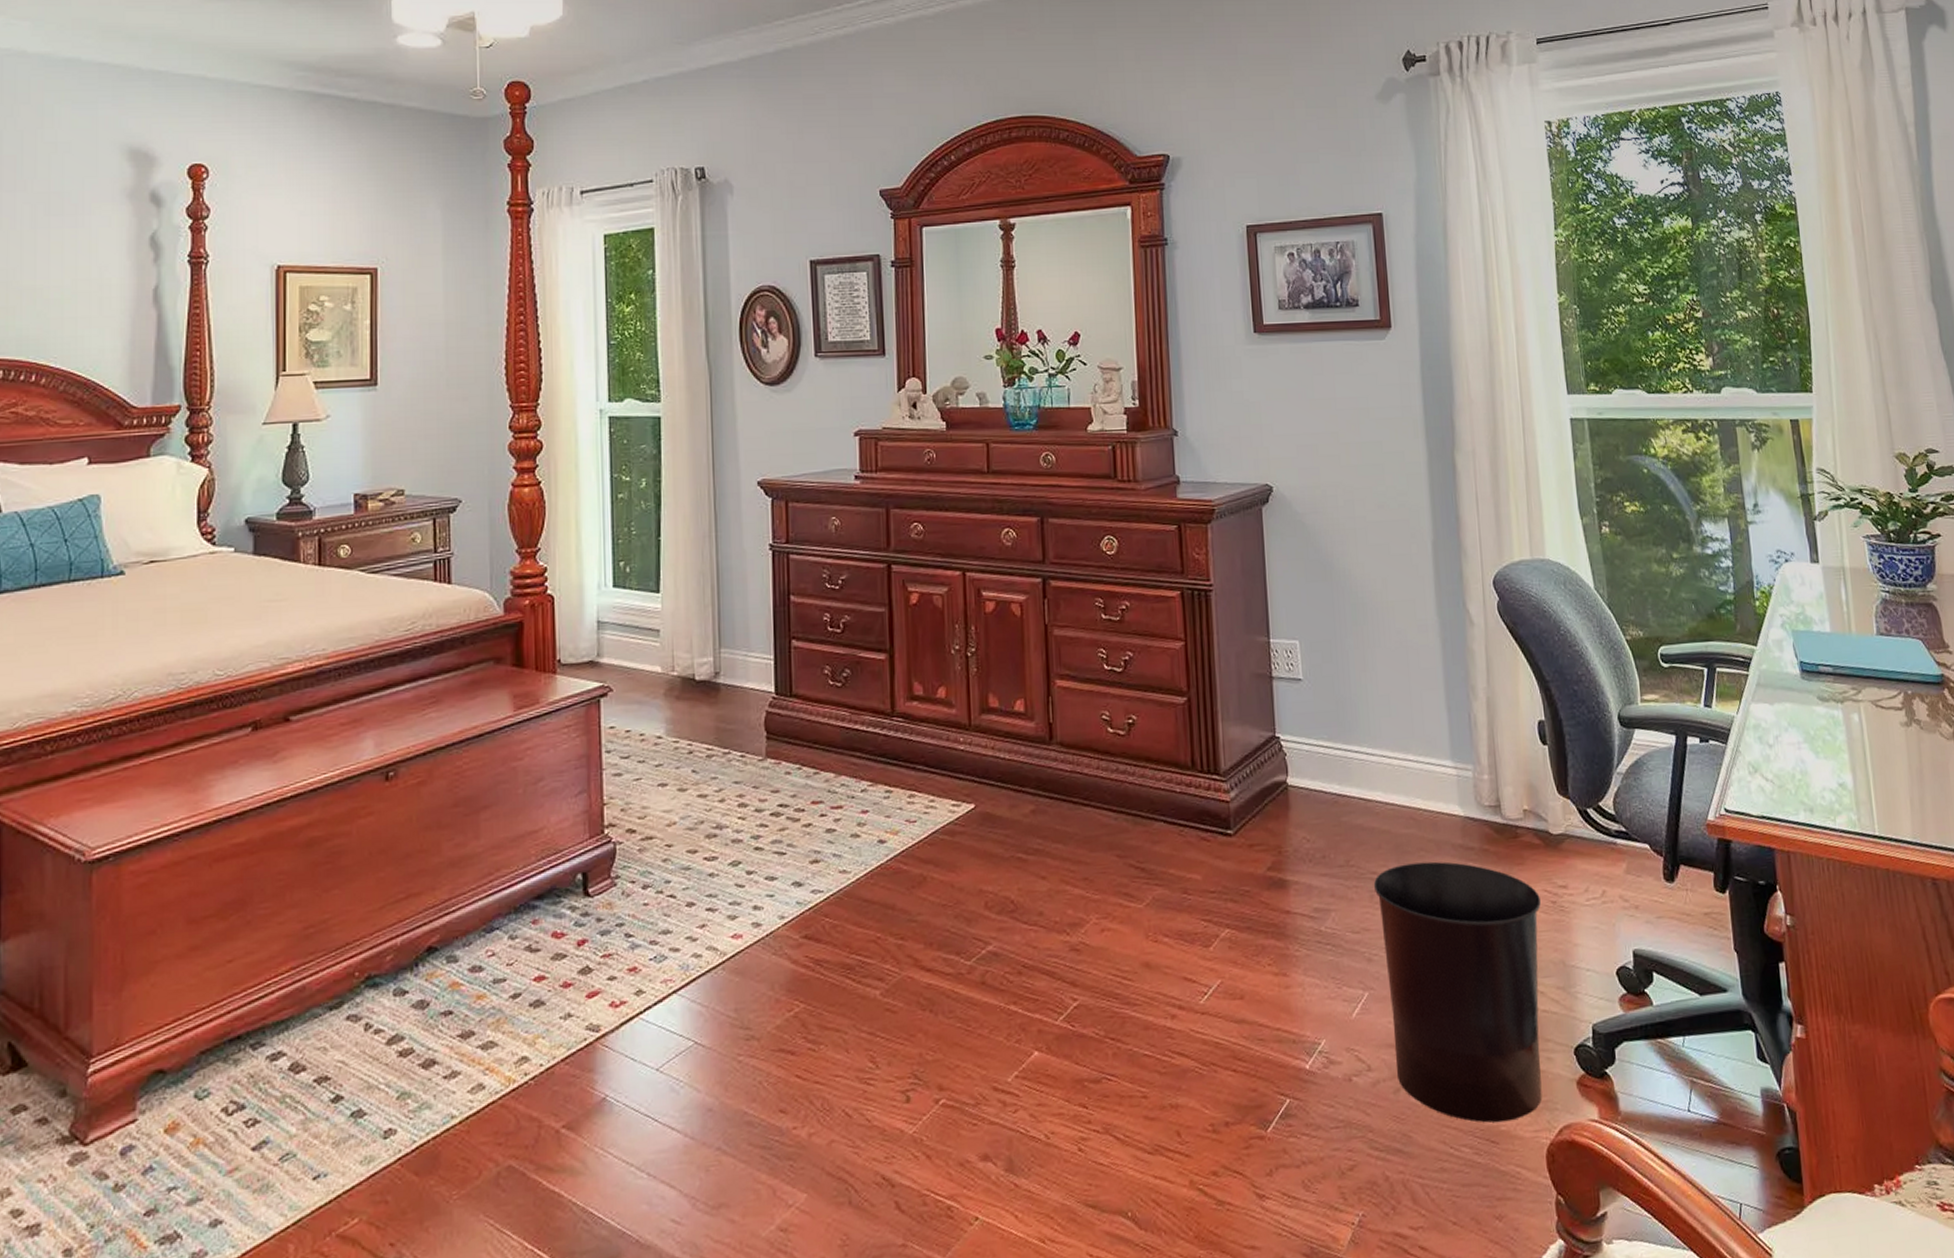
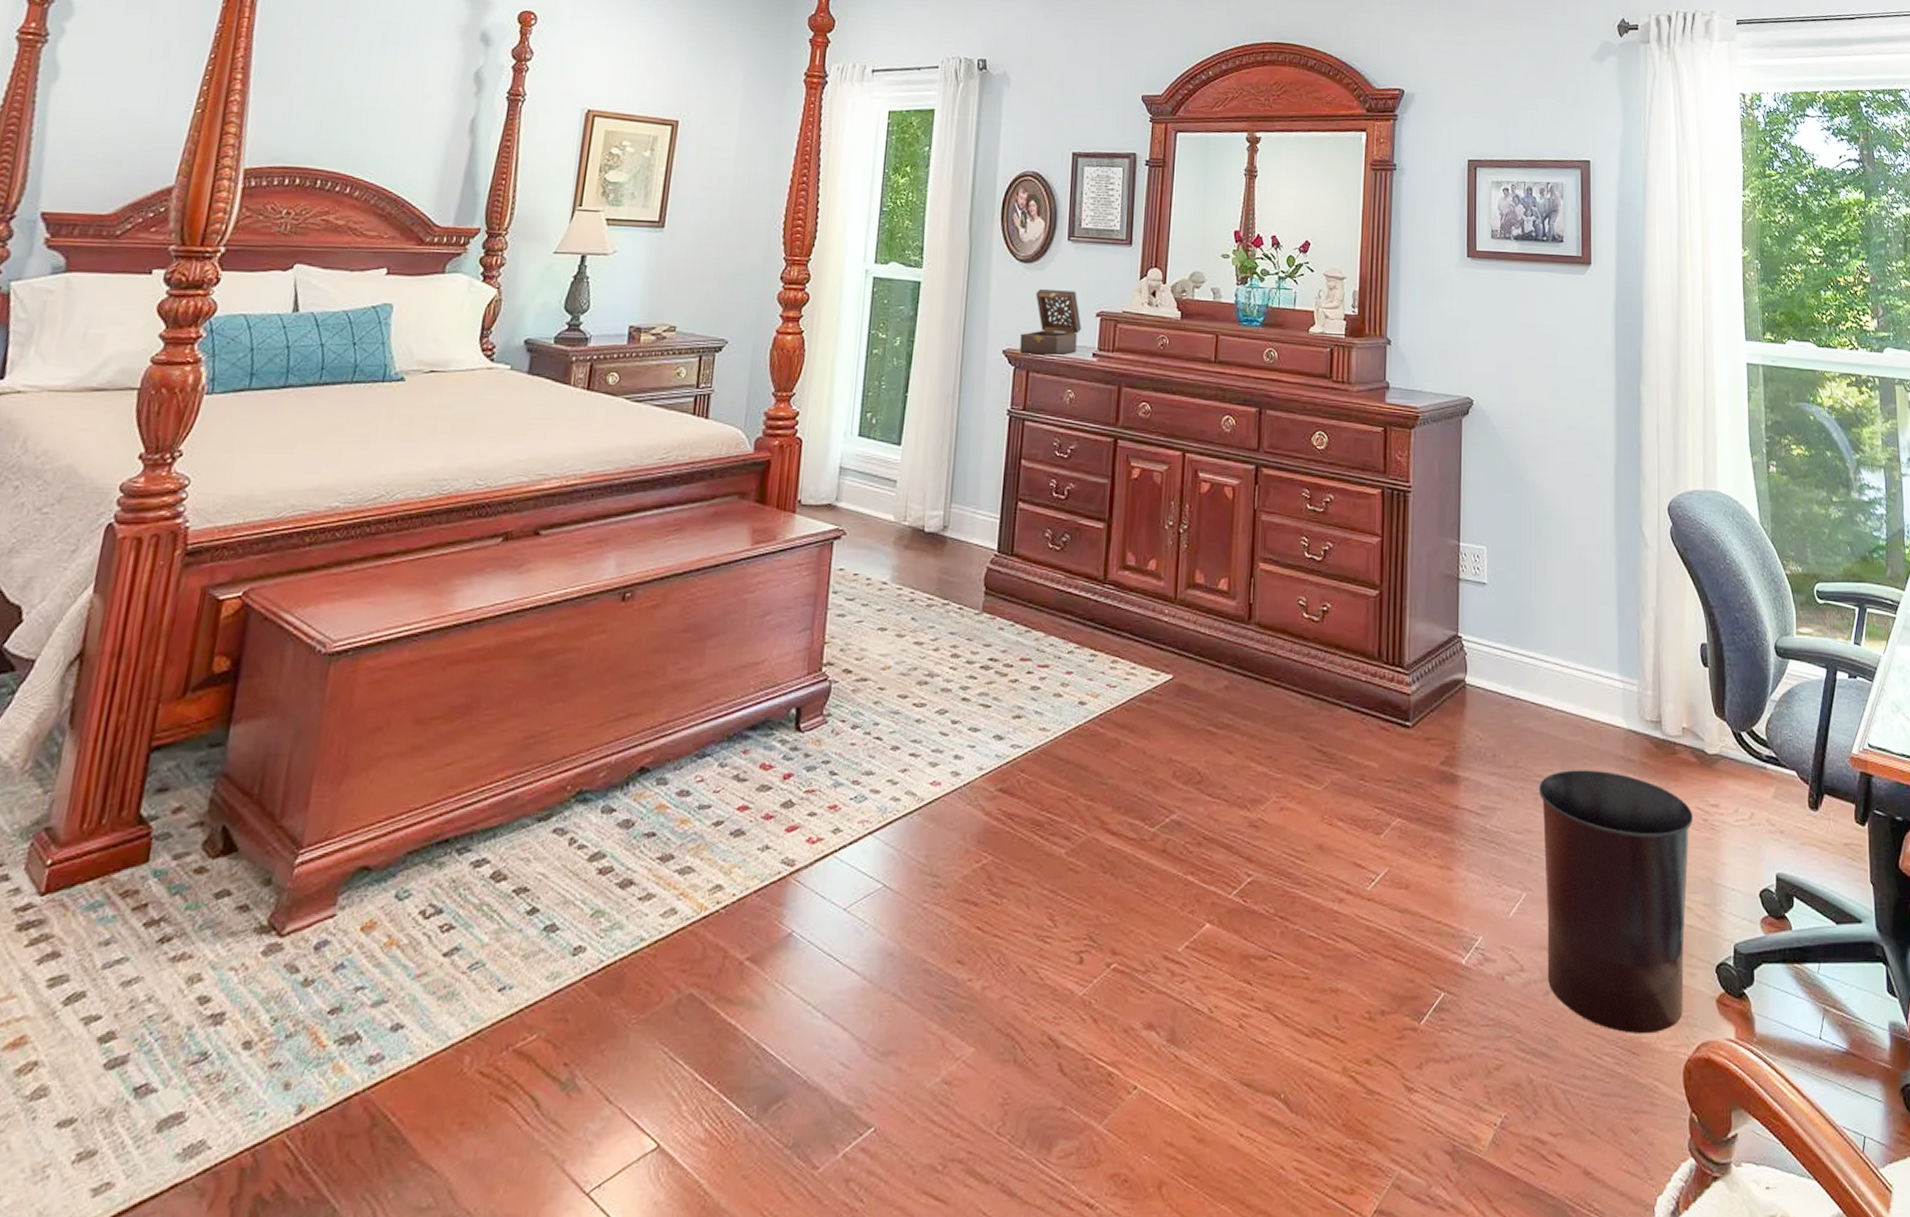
jewelry box: none [775,411,840,485] -> present [1019,289,1082,357]

